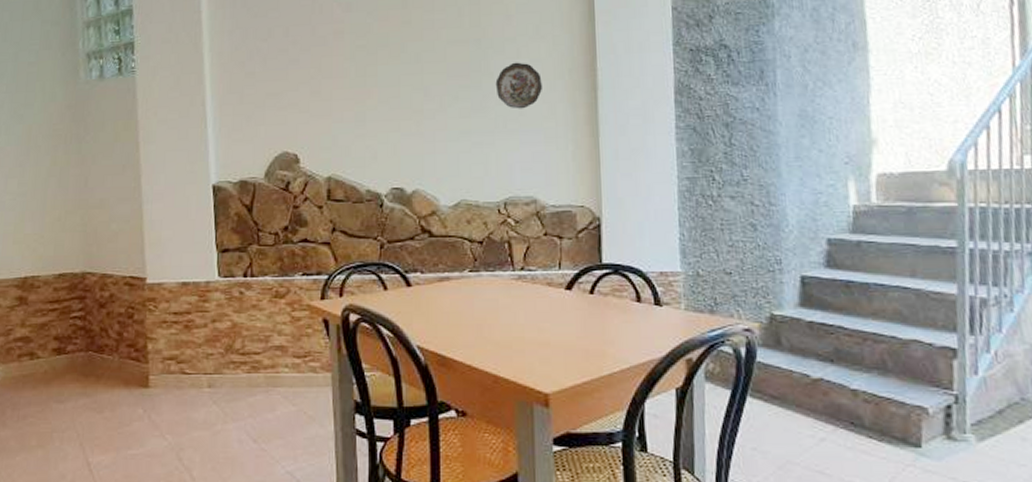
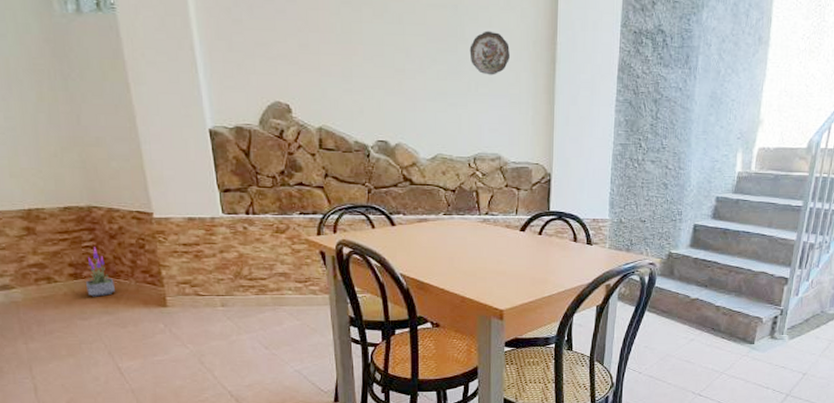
potted plant: none [68,317,97,375] -> present [86,247,115,297]

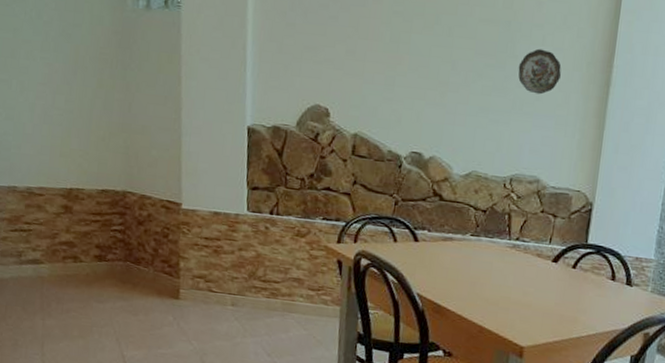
potted plant: present [86,247,115,297] -> none [107,231,134,281]

